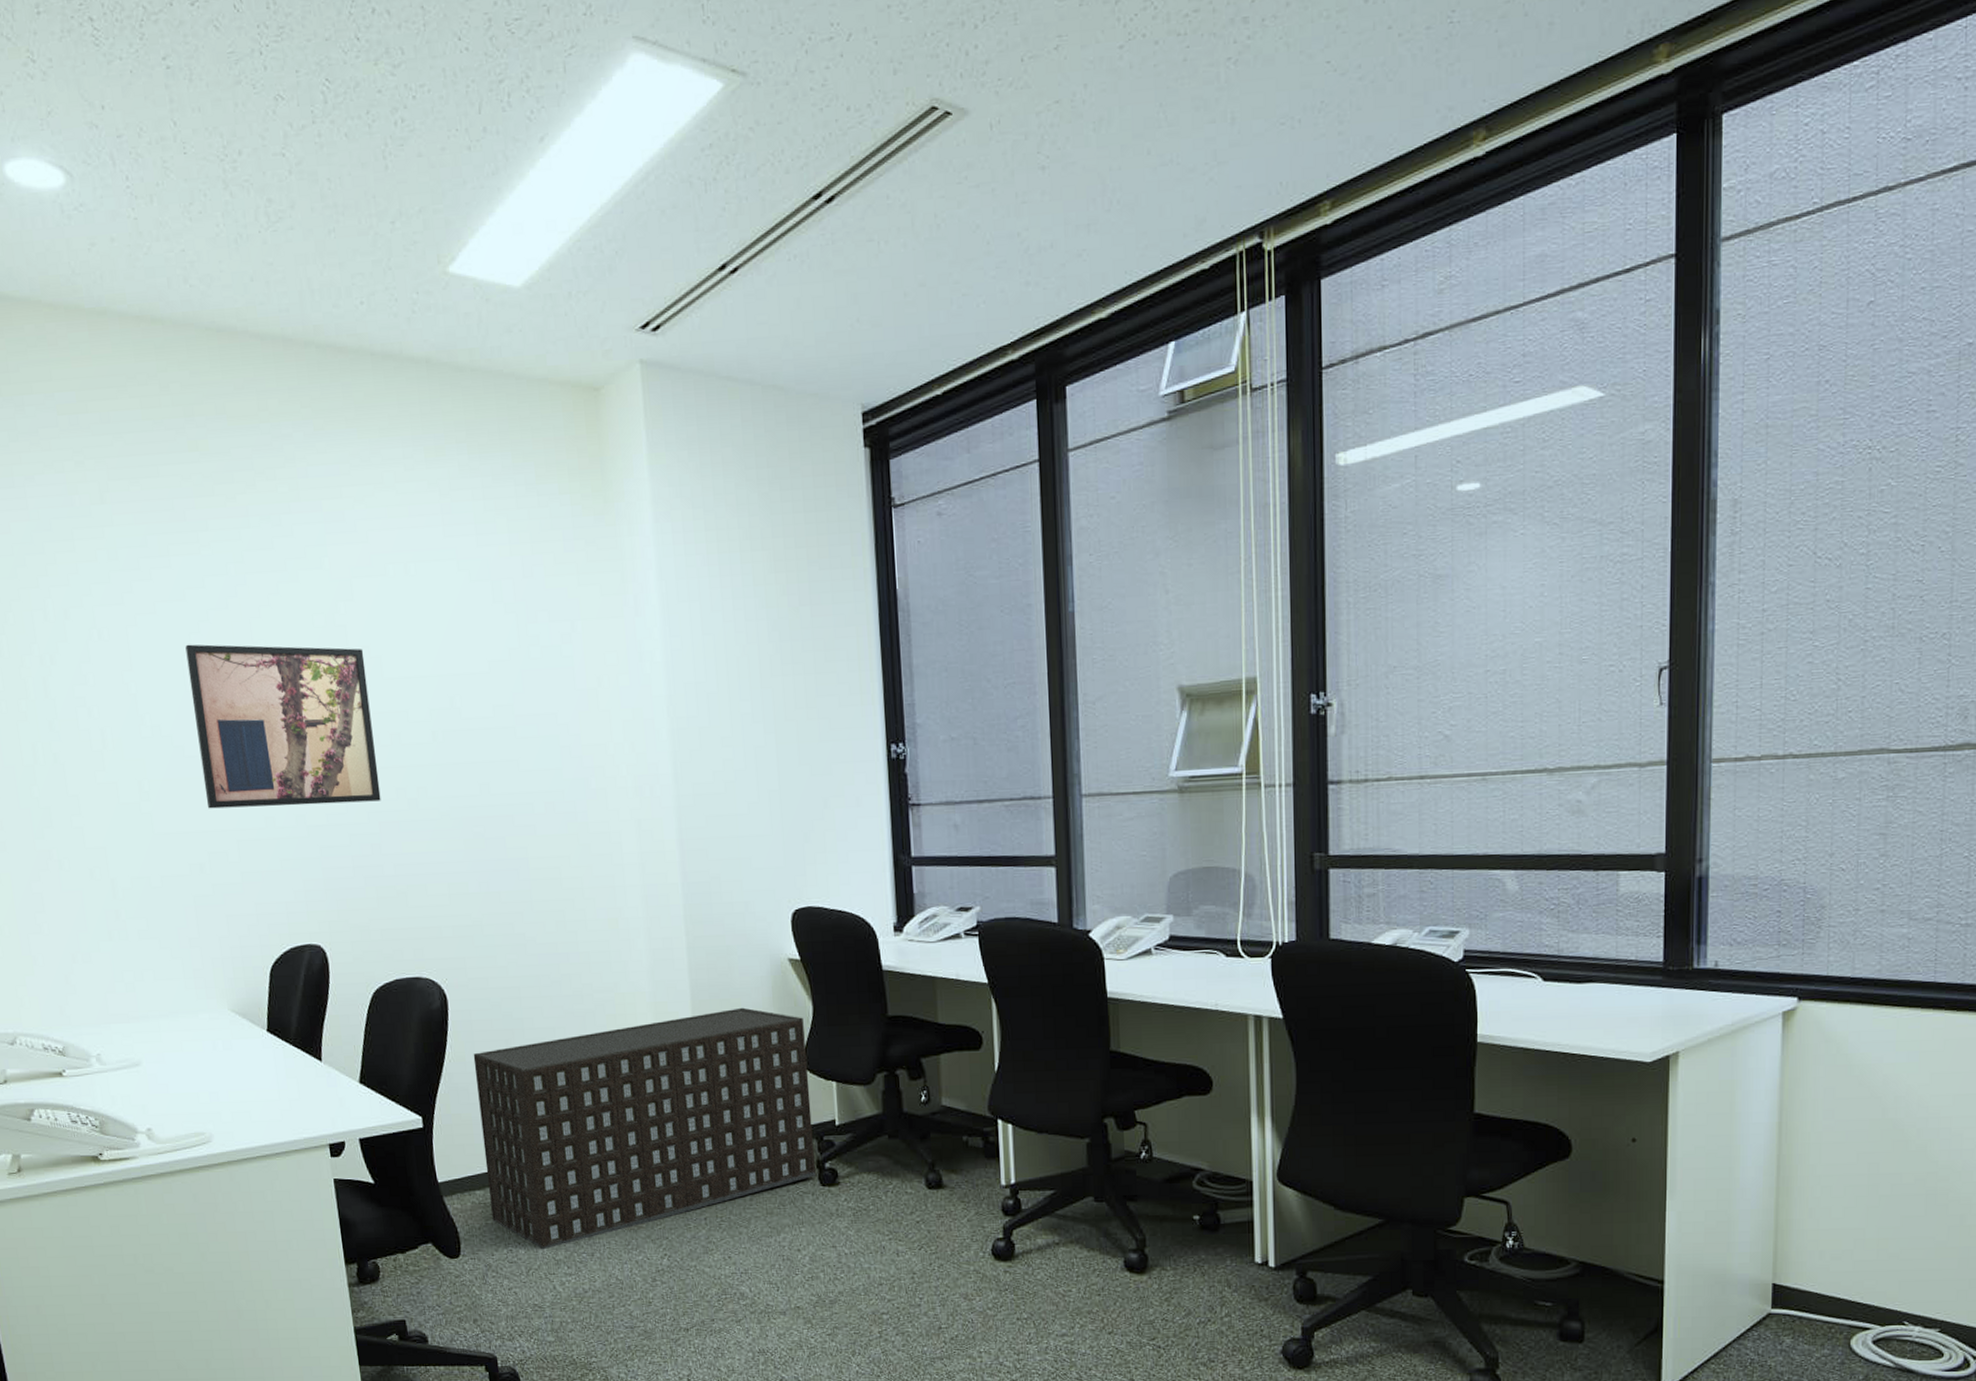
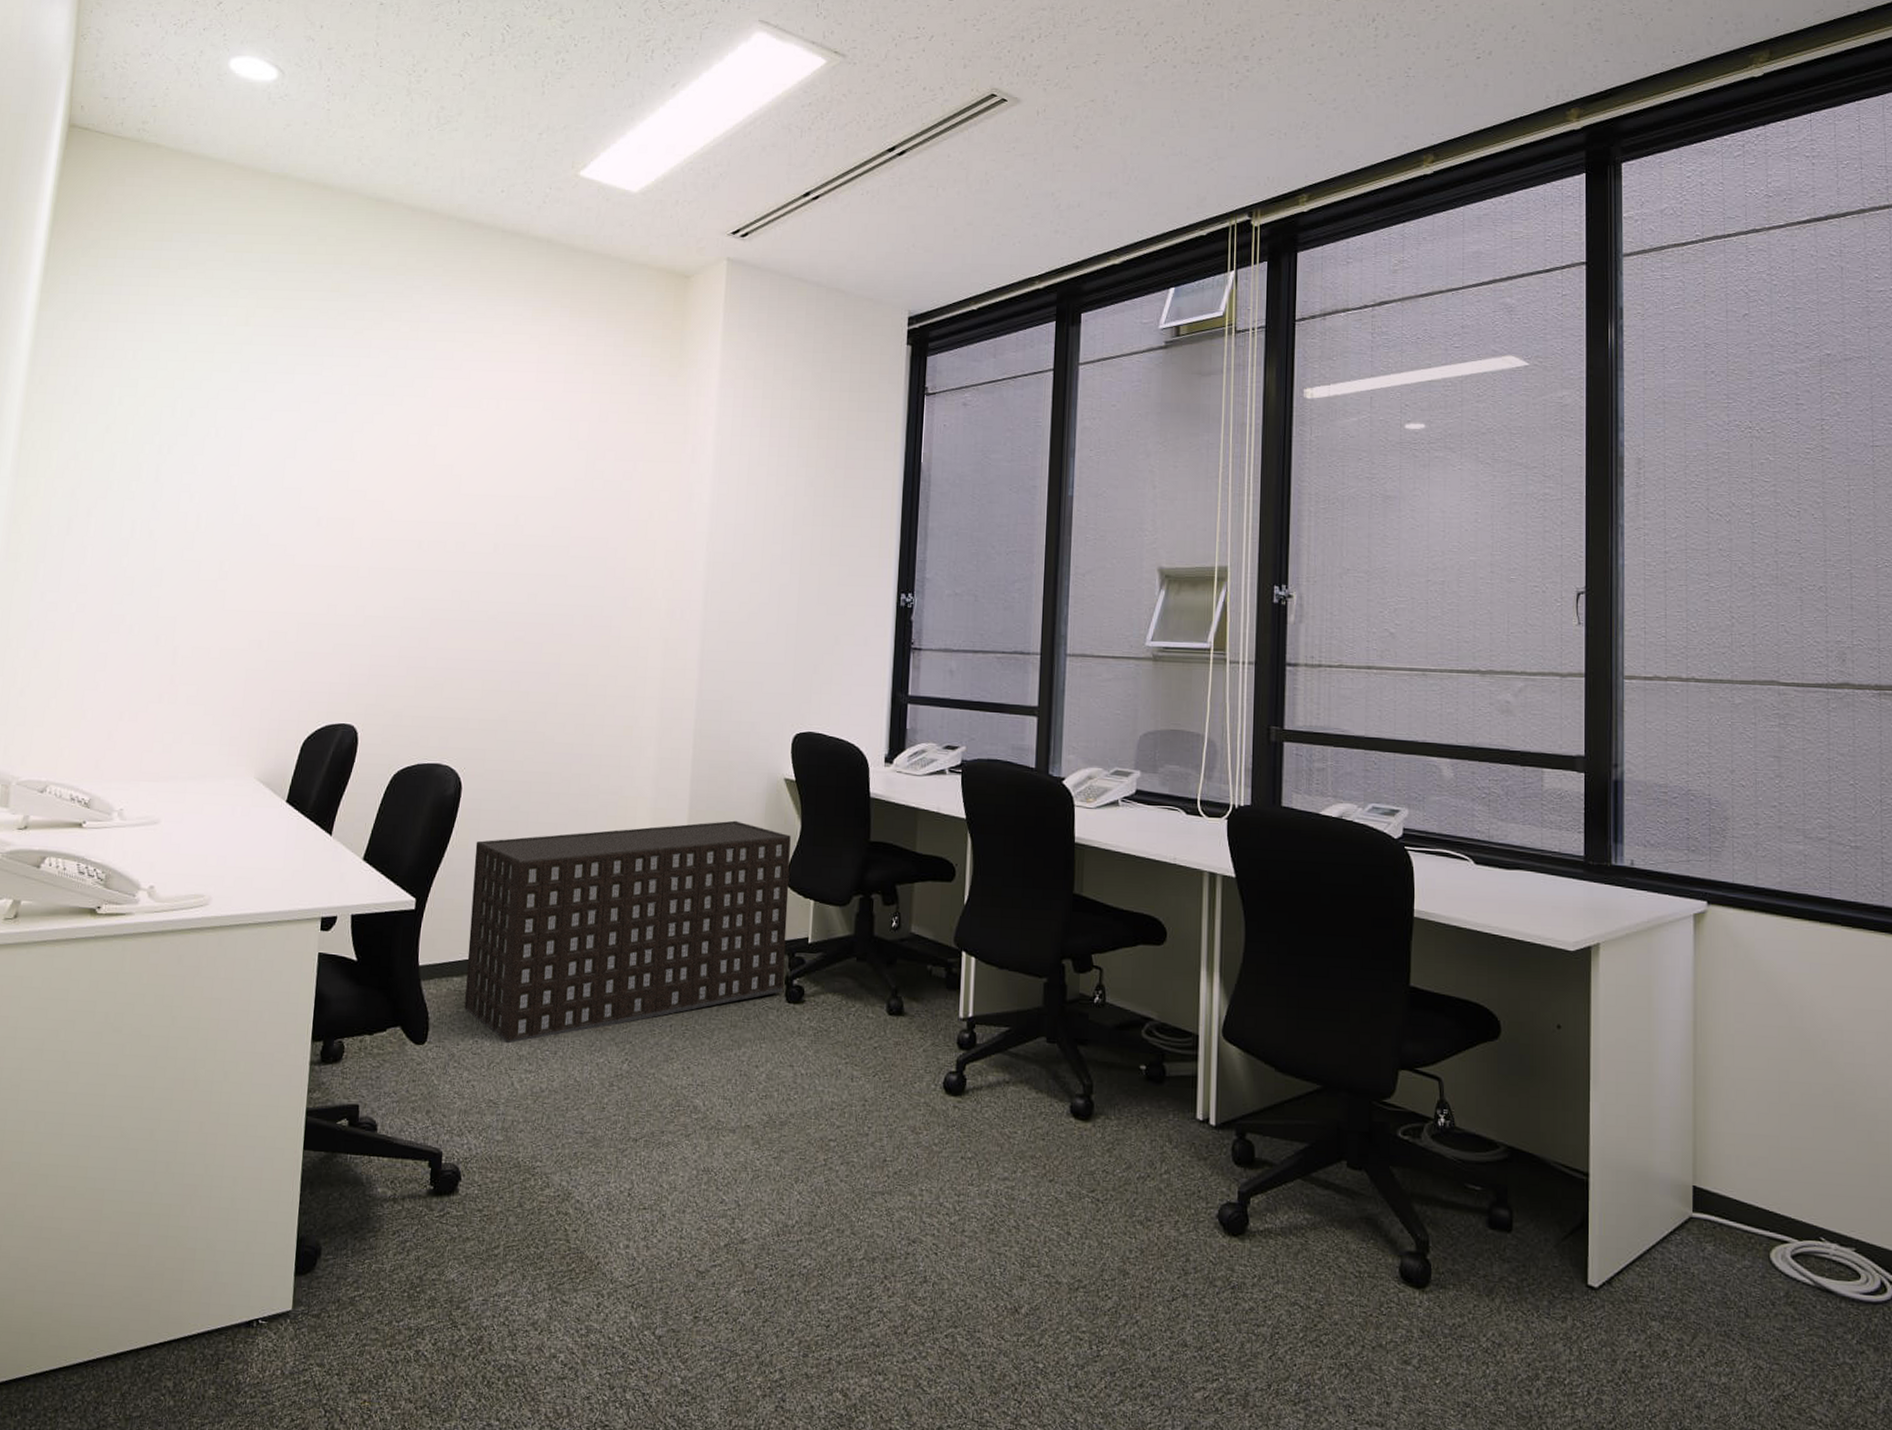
wall art: present [185,644,381,809] -> none [278,448,447,600]

